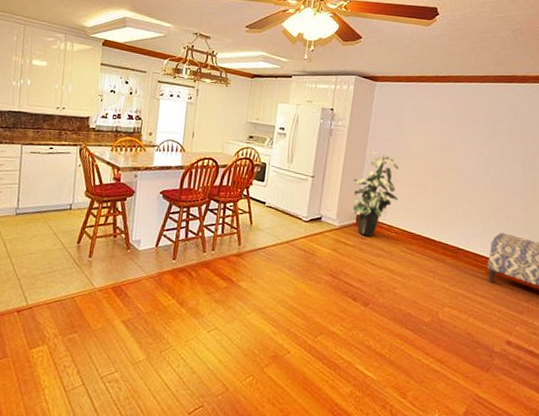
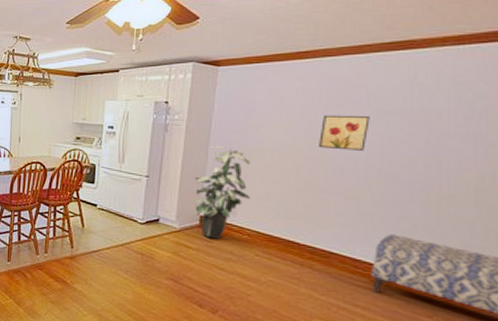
wall art: none [451,130,487,162] -> present [319,115,370,151]

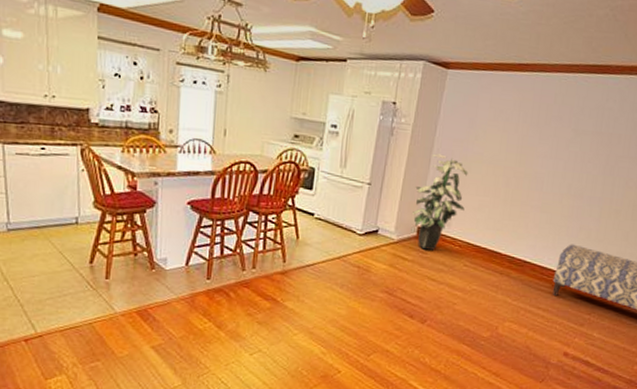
wall art: present [319,115,370,151] -> none [527,130,569,167]

